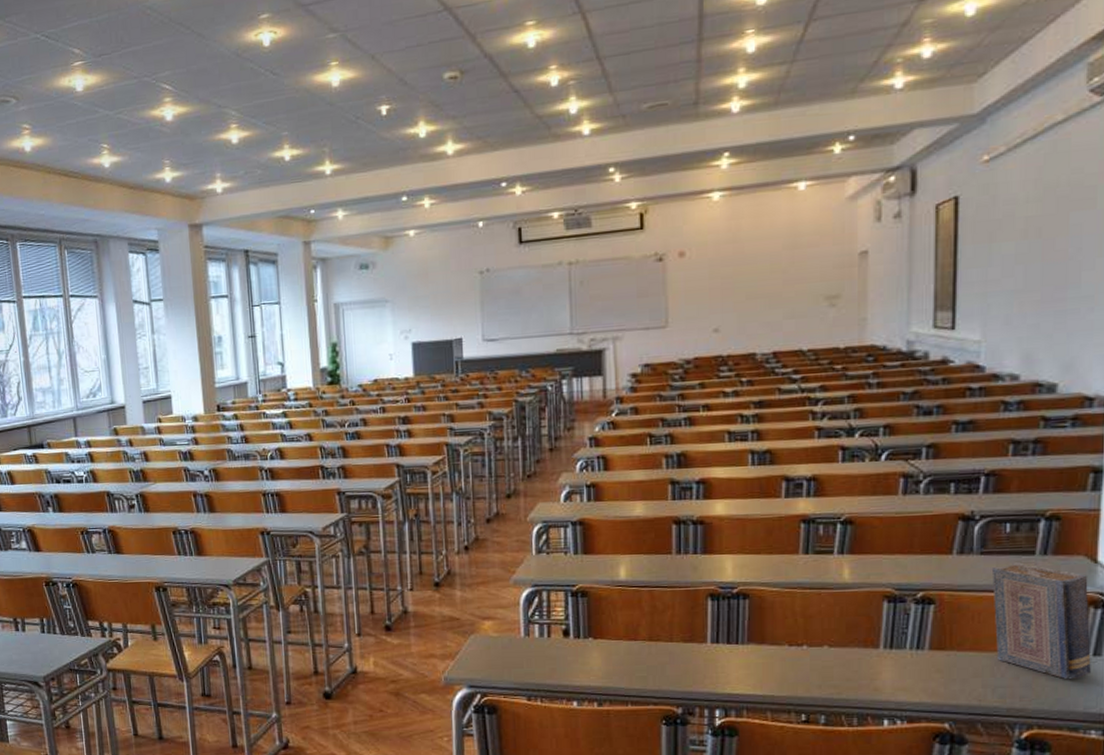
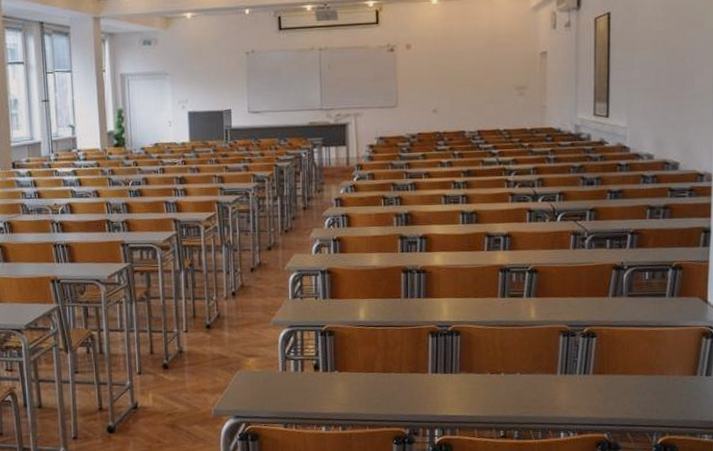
book: present [992,562,1091,680] -> none [637,303,704,396]

